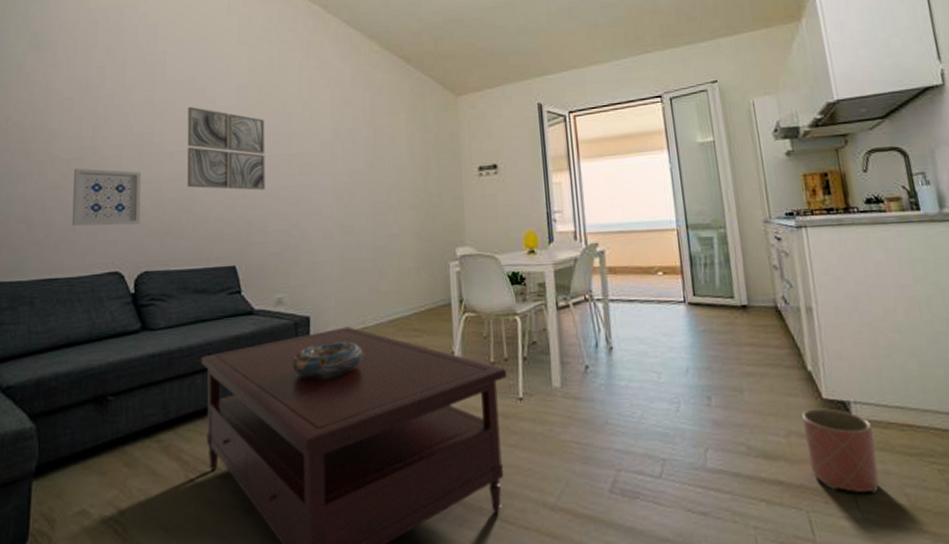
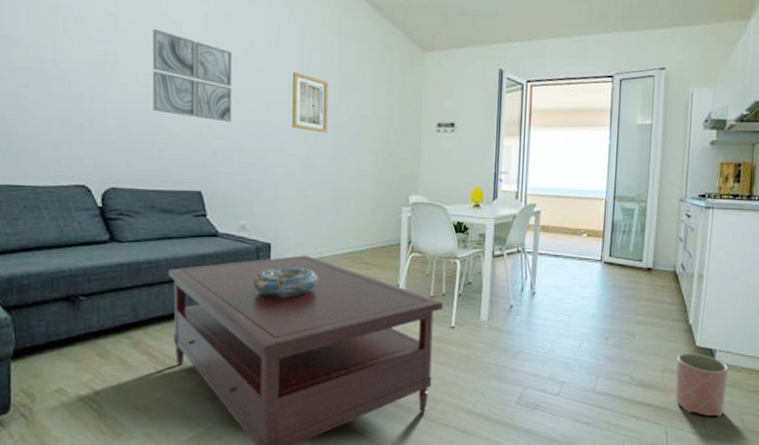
wall art: present [71,168,142,227] -> none [33,78,106,141]
wall art: none [326,131,365,191] -> present [292,71,329,133]

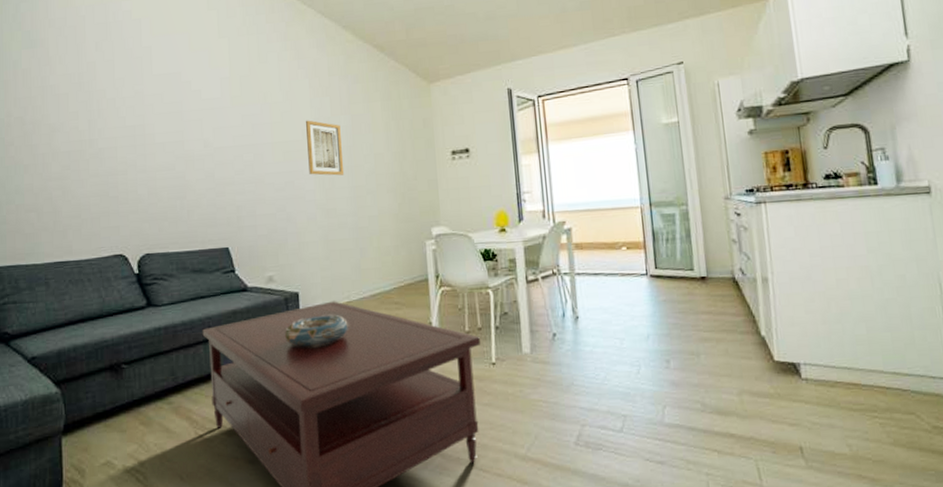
wall art: present [152,28,233,122] -> none [175,99,252,178]
planter: present [675,353,729,417] -> none [754,369,824,444]

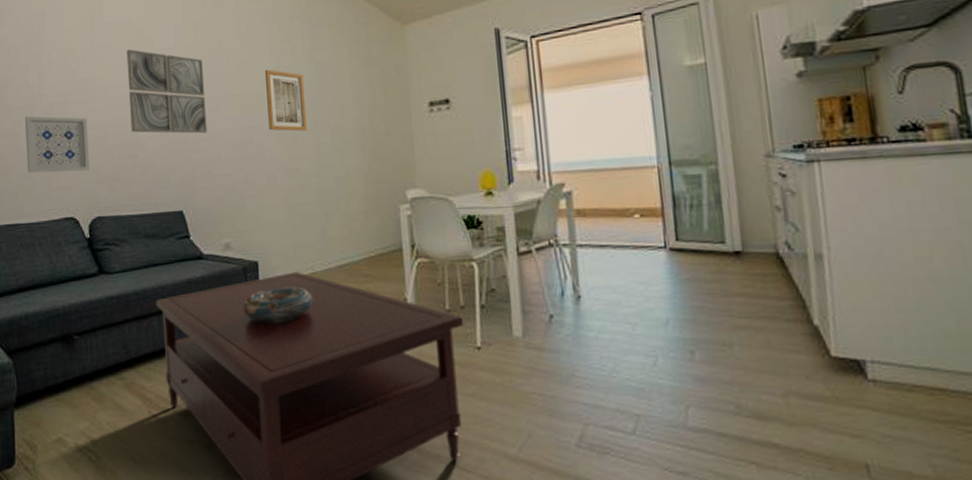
wall art: none [74,159,138,214] -> present [24,116,89,174]
wall art: none [175,99,252,178] -> present [126,49,207,134]

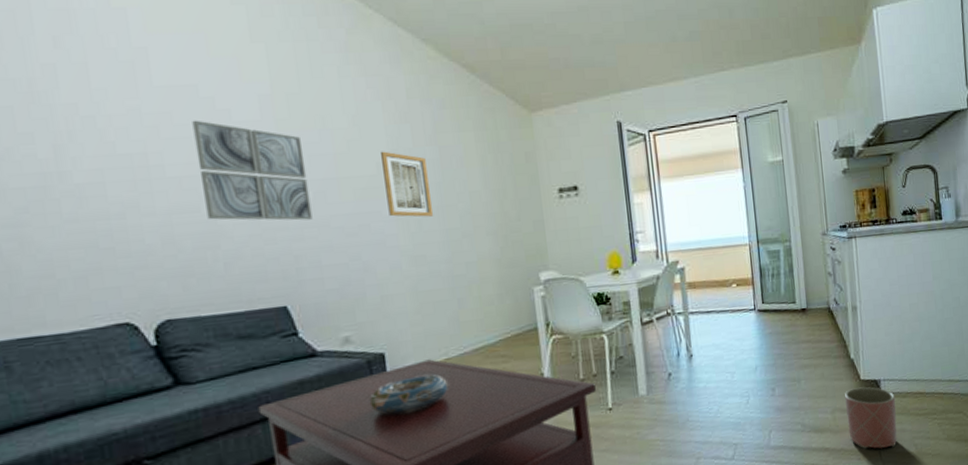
wall art: present [24,116,89,174] -> none [34,199,149,273]
planter: none [804,367,898,462] -> present [845,386,897,449]

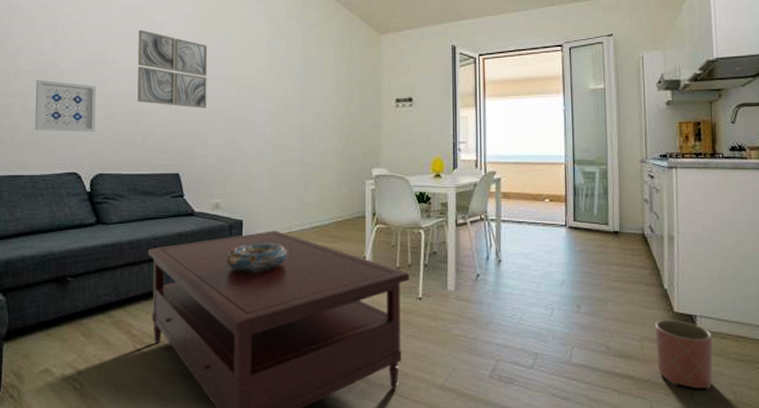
wall art: none [34,199,149,273] -> present [34,79,97,132]
wall art: present [381,151,434,217] -> none [261,59,295,114]

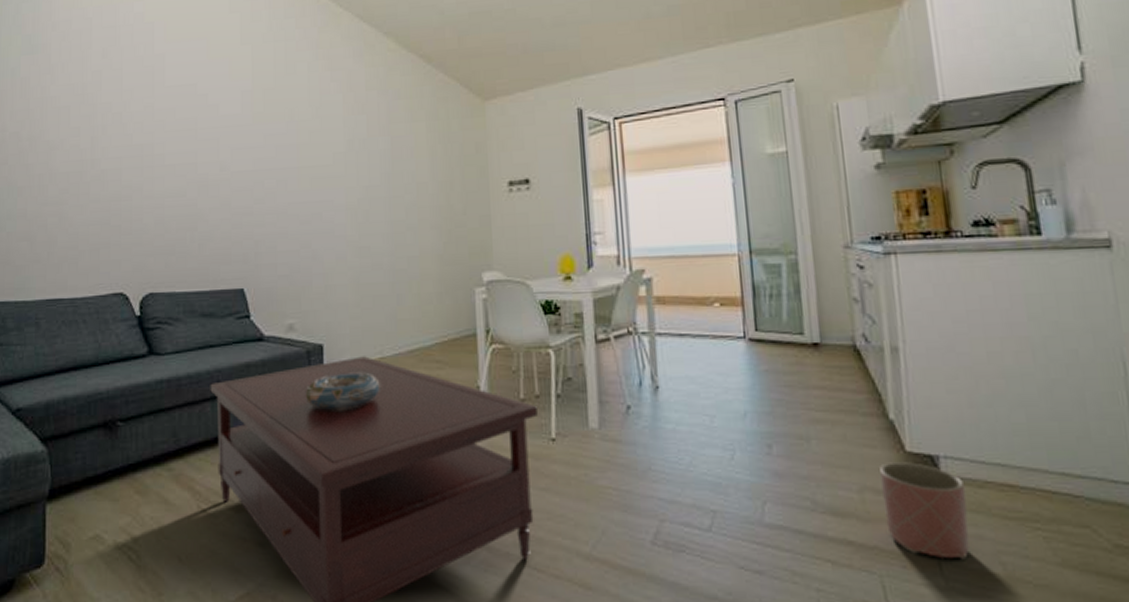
wall art: present [34,79,97,132] -> none [73,182,143,245]
wall art: present [137,29,208,108] -> none [189,114,273,207]

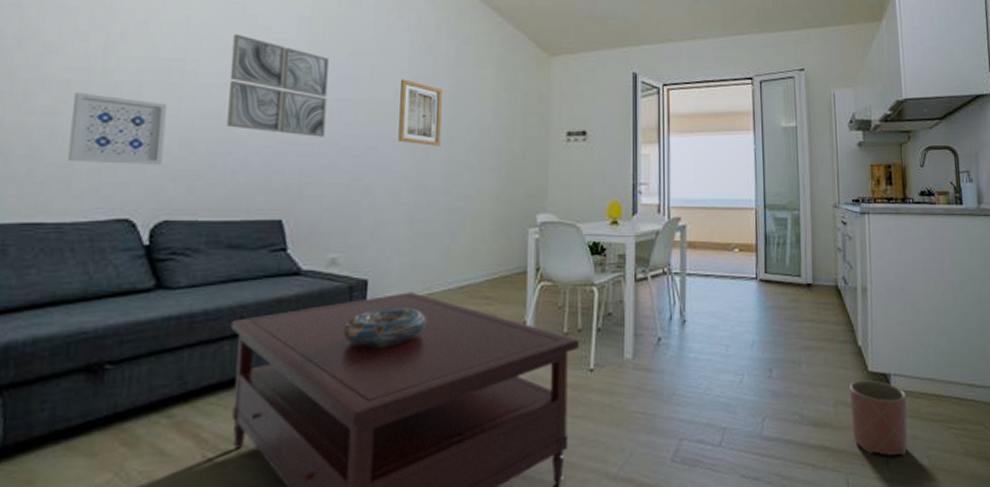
wall art: none [73,182,143,245] -> present [67,92,168,164]
wall art: none [189,114,273,207] -> present [227,33,330,137]
wall art: none [338,141,381,208] -> present [398,79,442,146]

